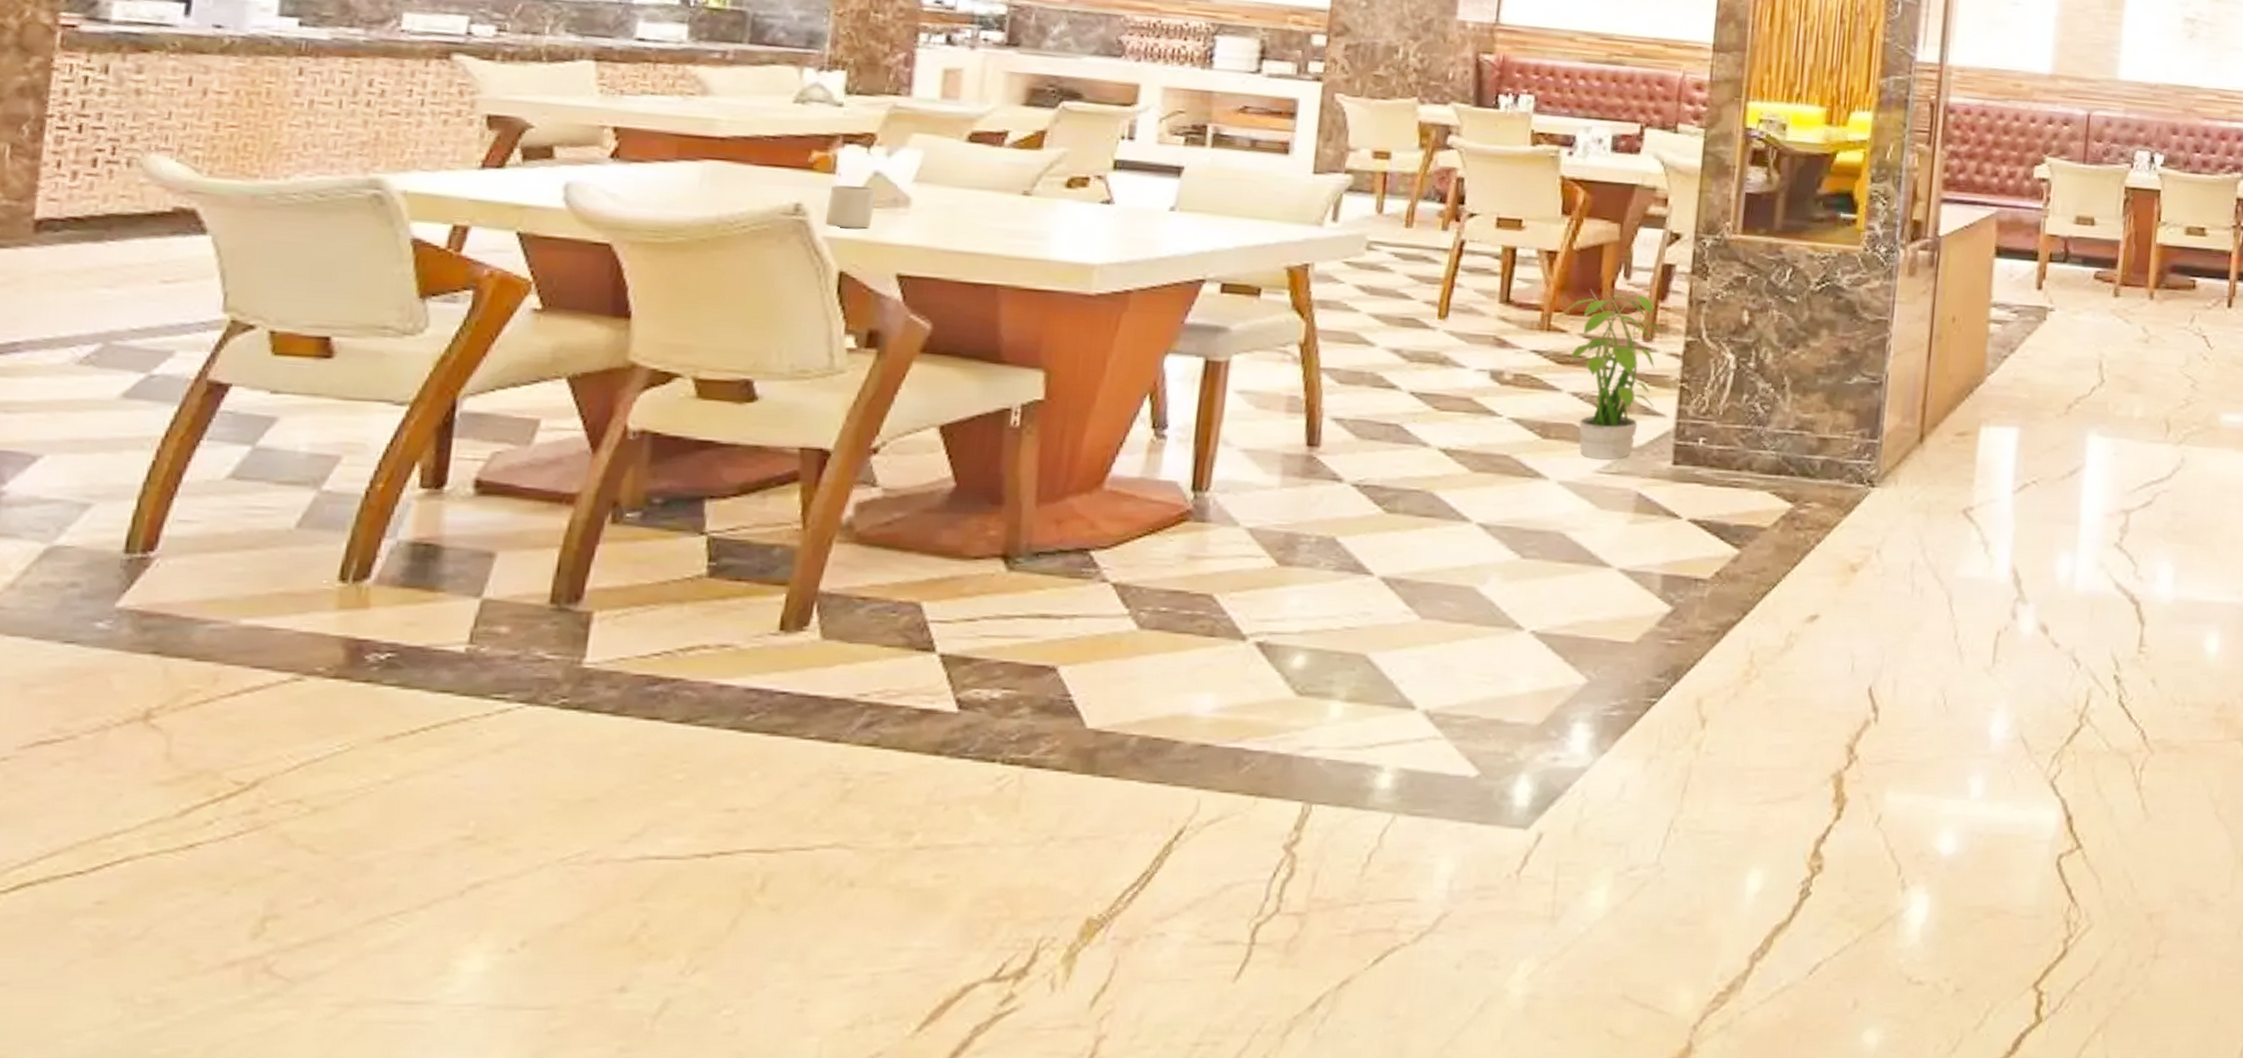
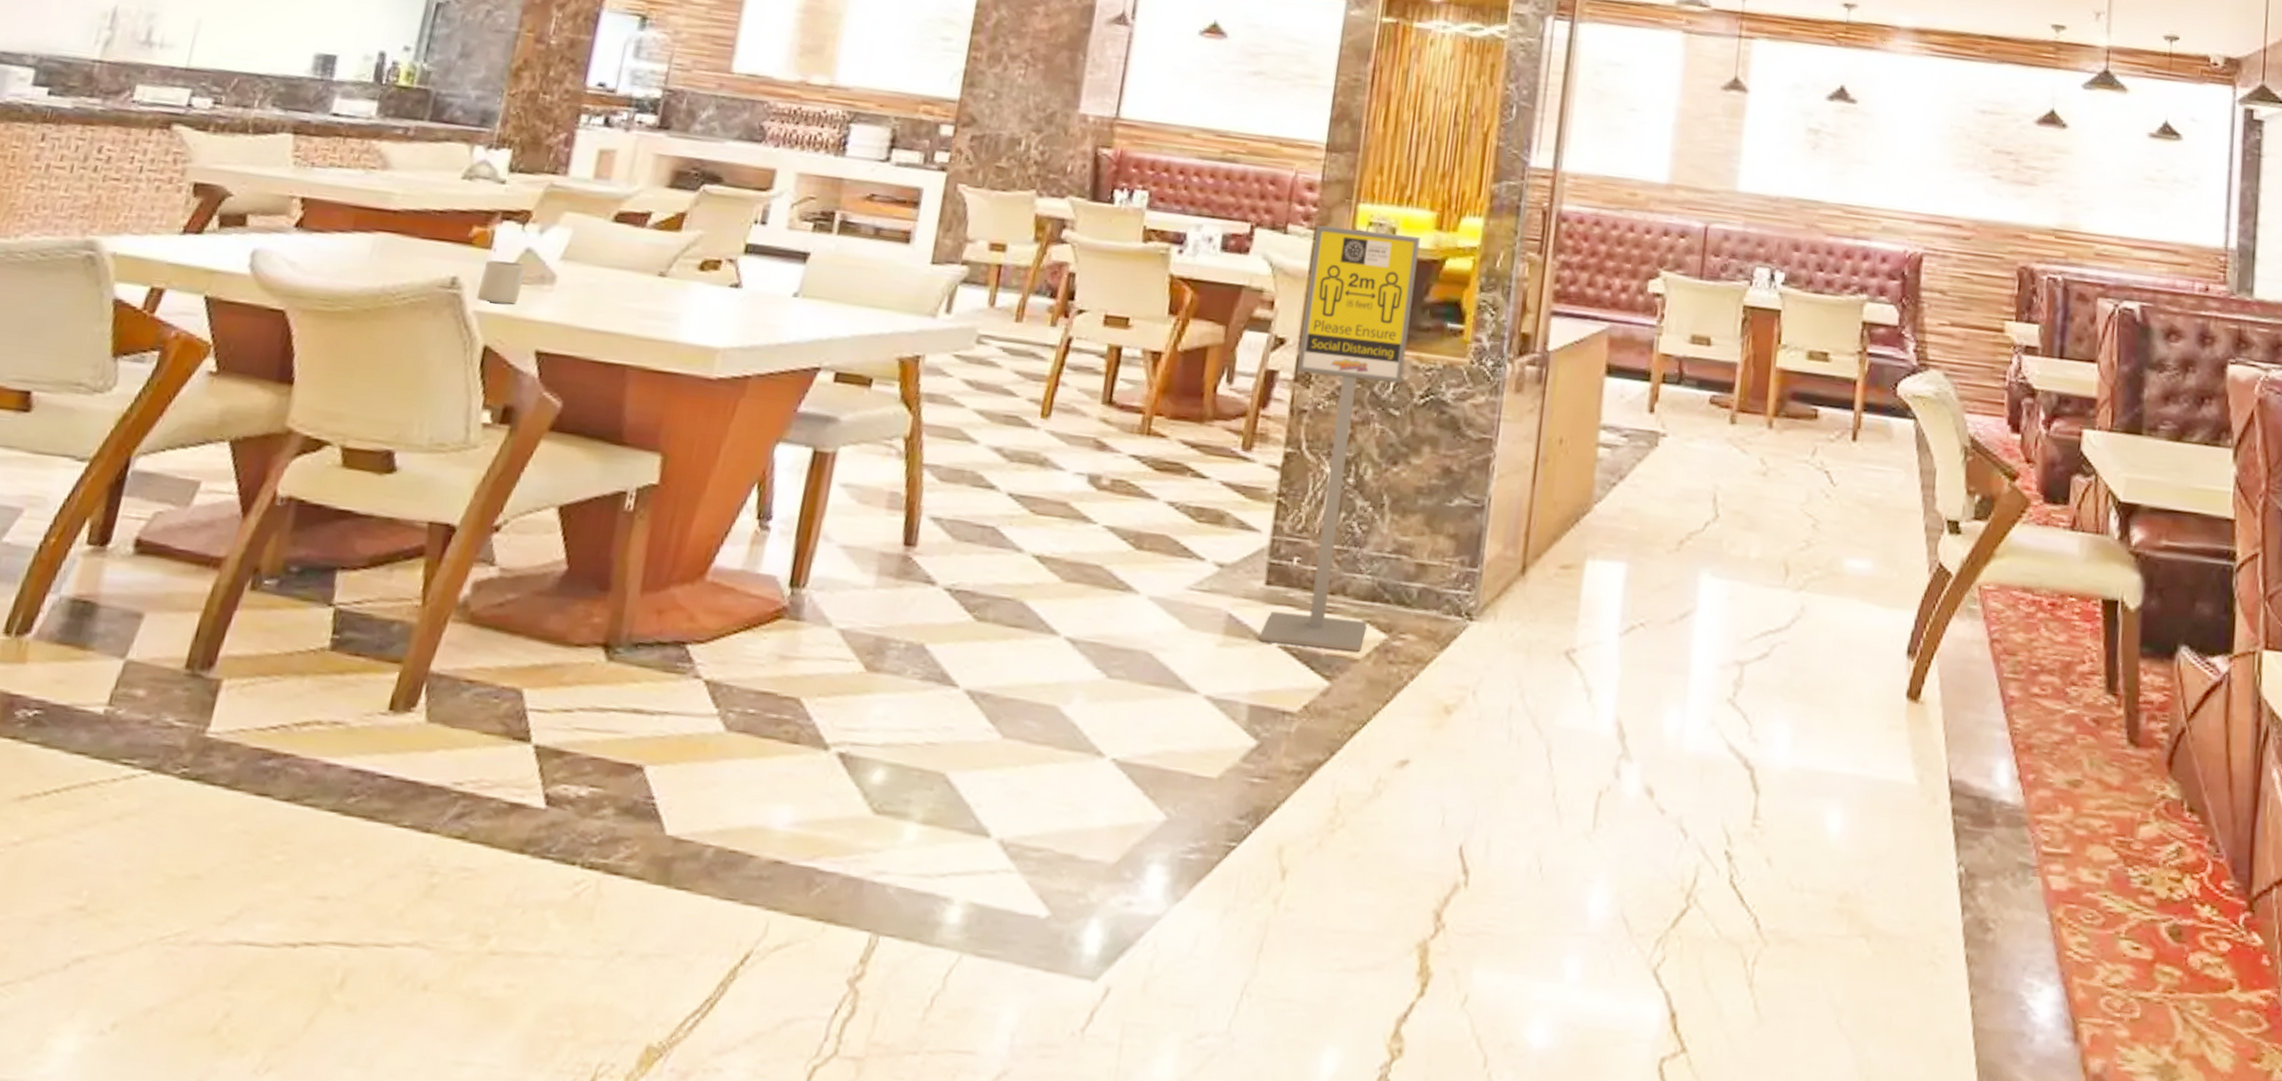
potted plant: present [1554,289,1662,461] -> none [1155,393,1261,577]
sign stand: none [1669,123,1811,521] -> present [1259,224,1421,652]

